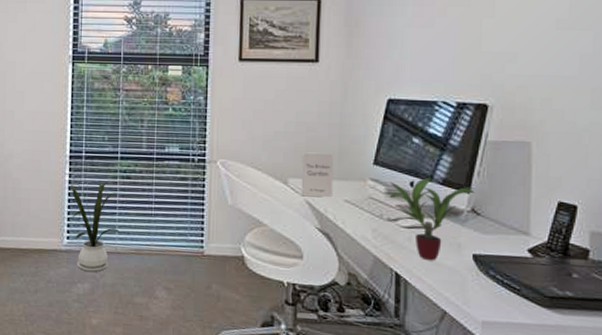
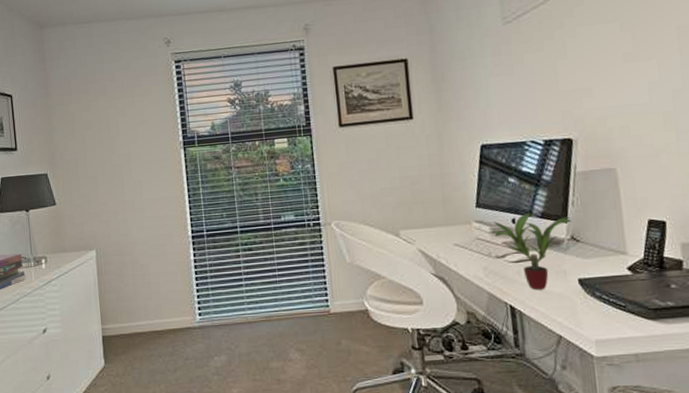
house plant: present [64,172,121,273] -> none [189,252,249,345]
book: present [301,152,334,198] -> none [409,202,442,246]

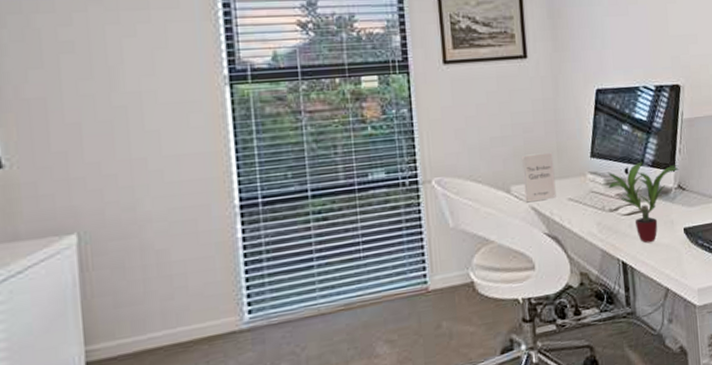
book: none [409,202,442,246] -> present [522,152,556,203]

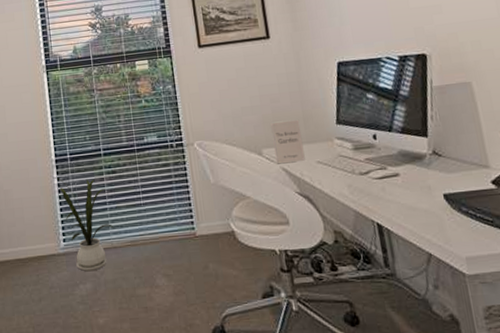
house plant: none [235,228,323,349] -> present [52,176,114,272]
potted plant: present [607,161,679,244] -> none [354,128,433,208]

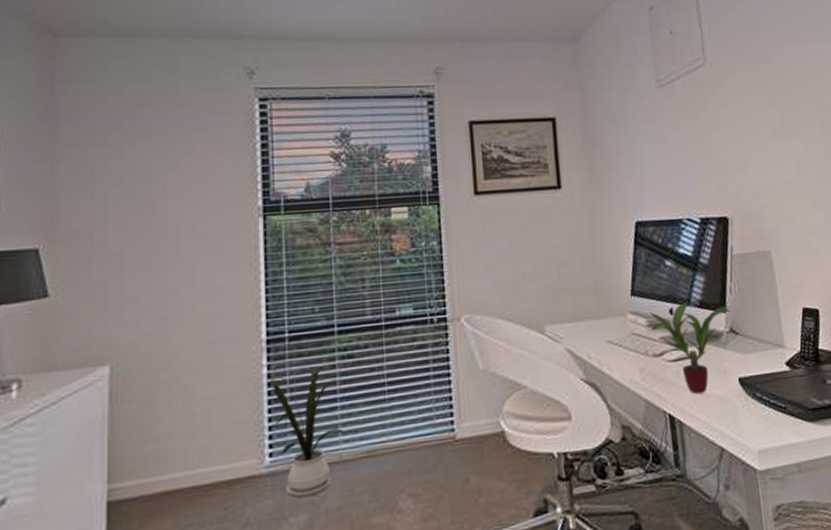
book: present [270,119,305,164] -> none [556,289,594,345]
potted plant: none [354,128,433,208] -> present [649,301,731,395]

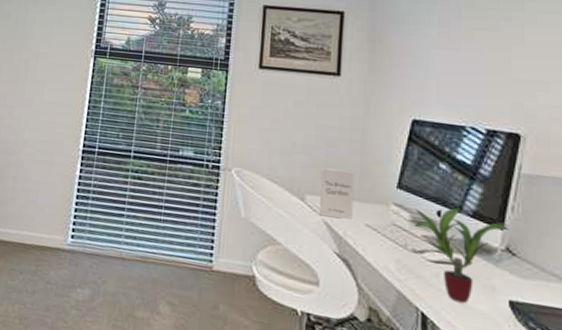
house plant: present [260,364,345,498] -> none [75,167,128,278]
book: none [556,289,594,345] -> present [319,167,355,220]

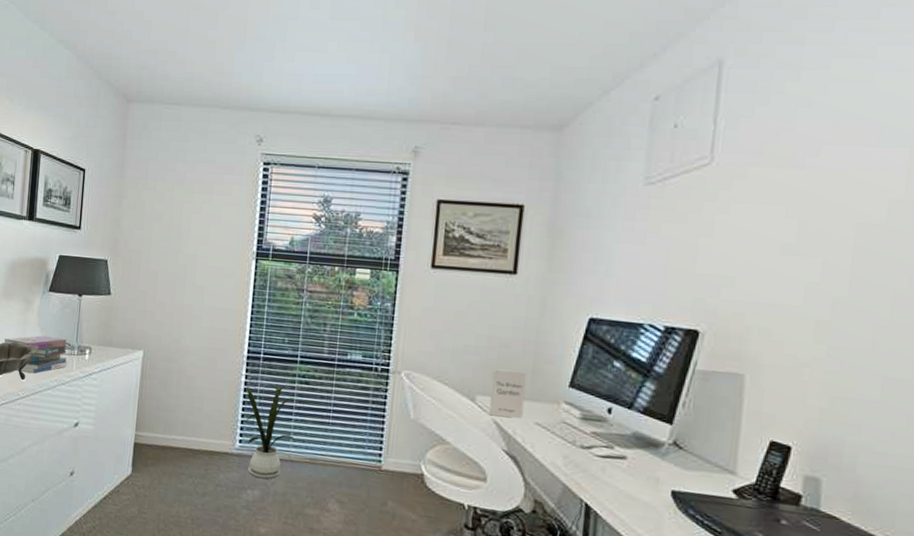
house plant: none [75,167,128,278] -> present [241,373,296,480]
potted plant: present [414,207,510,304] -> none [583,404,679,495]

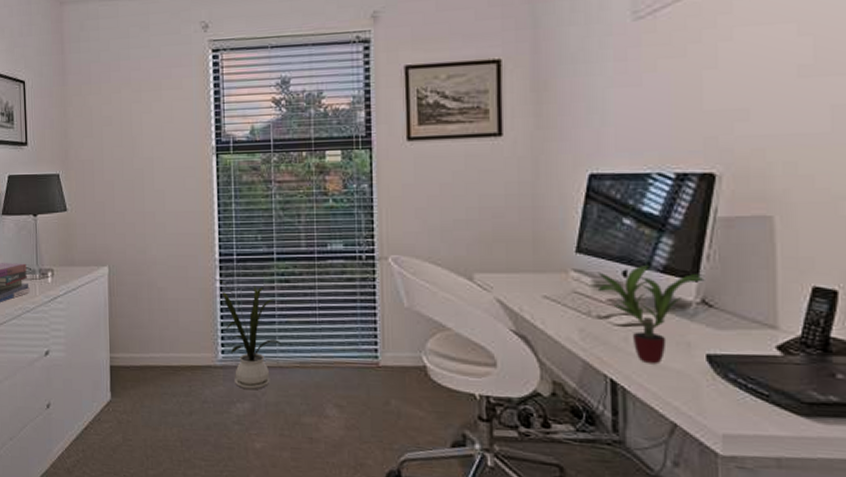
book: present [489,368,527,419] -> none [489,242,528,294]
potted plant: none [583,404,679,495] -> present [597,264,705,365]

